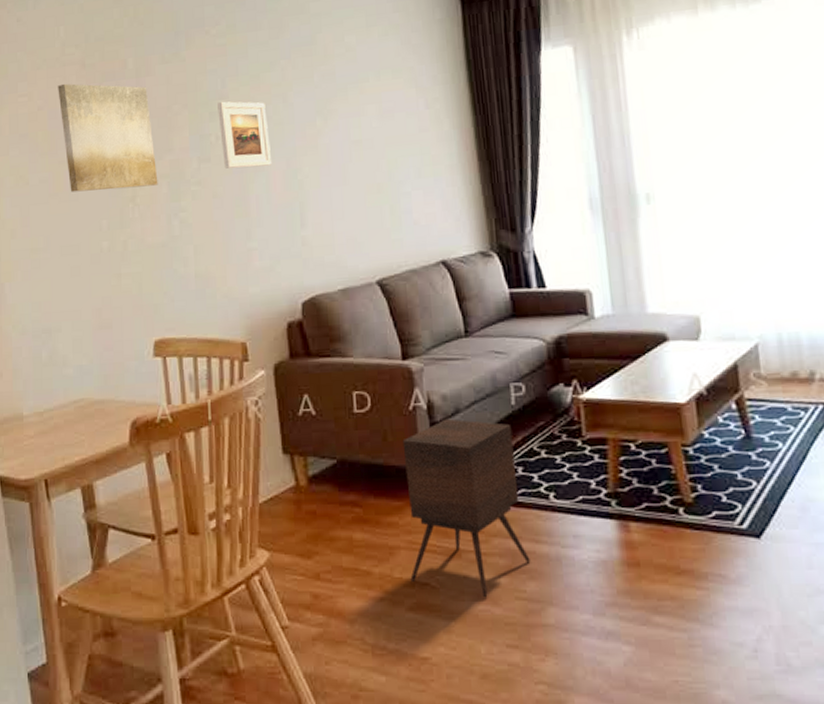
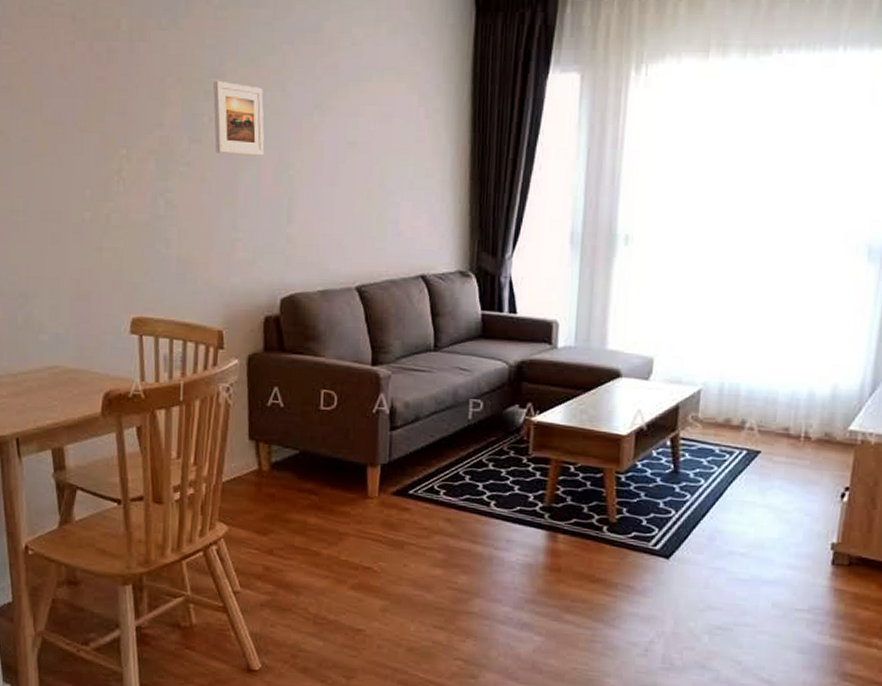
wall art: present [58,83,158,192] -> none [44,36,146,161]
side table: present [402,418,531,598] -> none [355,424,465,585]

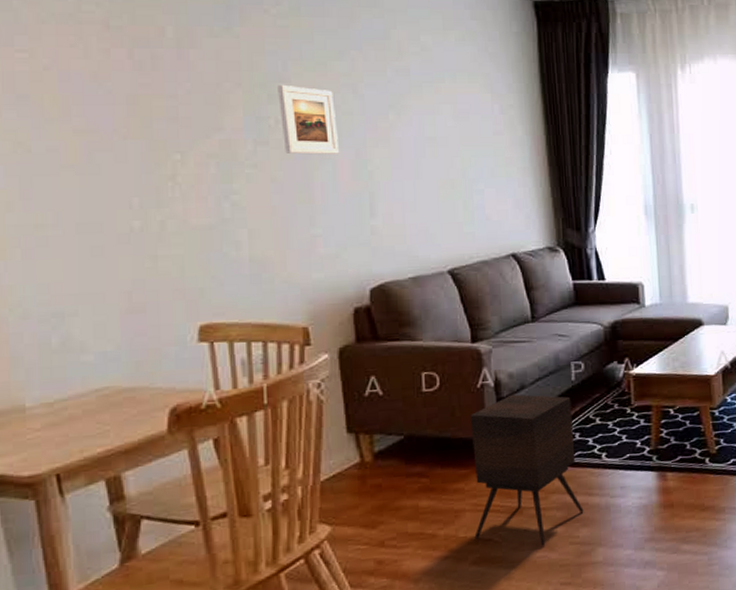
side table: none [355,424,465,585] -> present [470,394,584,546]

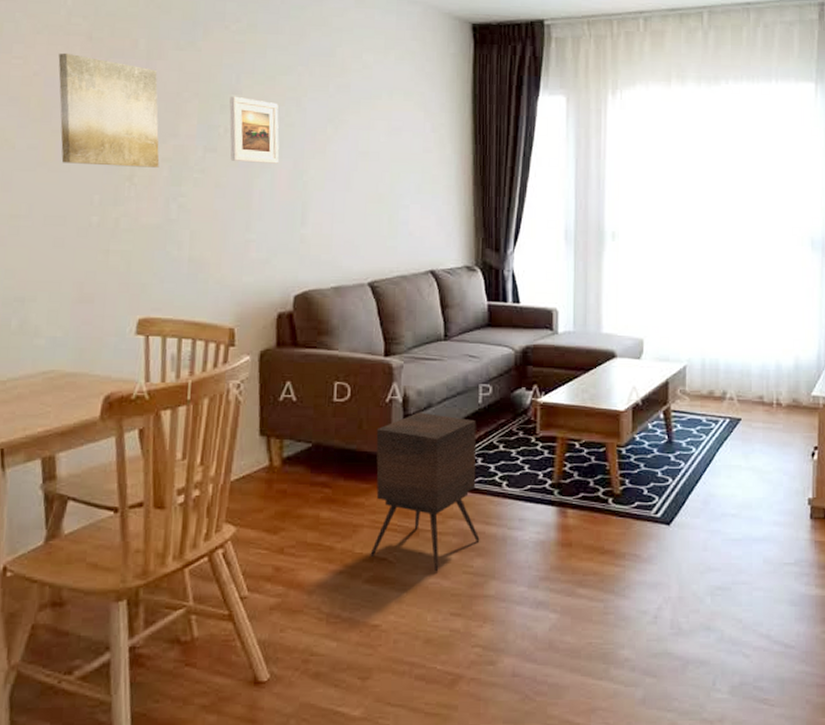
wall art: none [71,43,205,166] -> present [58,52,160,168]

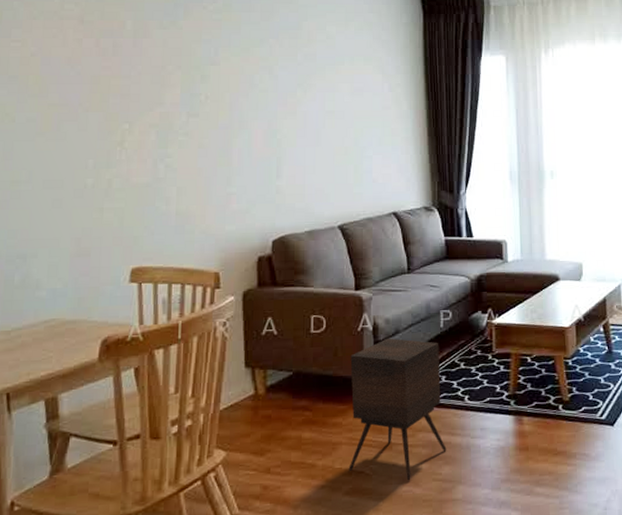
wall art: present [58,52,160,168] -> none [53,35,148,133]
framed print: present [229,96,280,164] -> none [209,67,255,125]

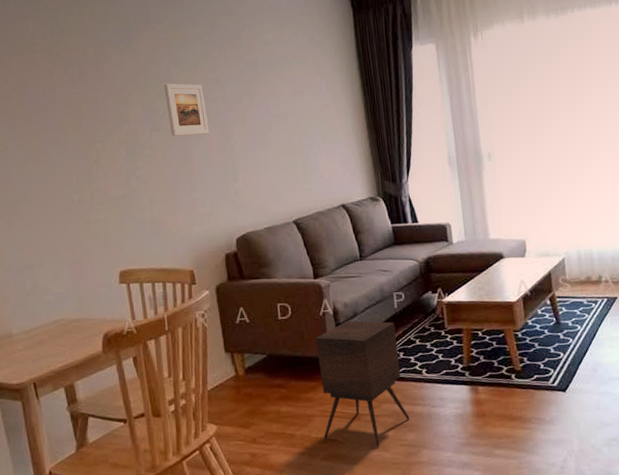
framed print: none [209,67,255,125] -> present [164,83,210,136]

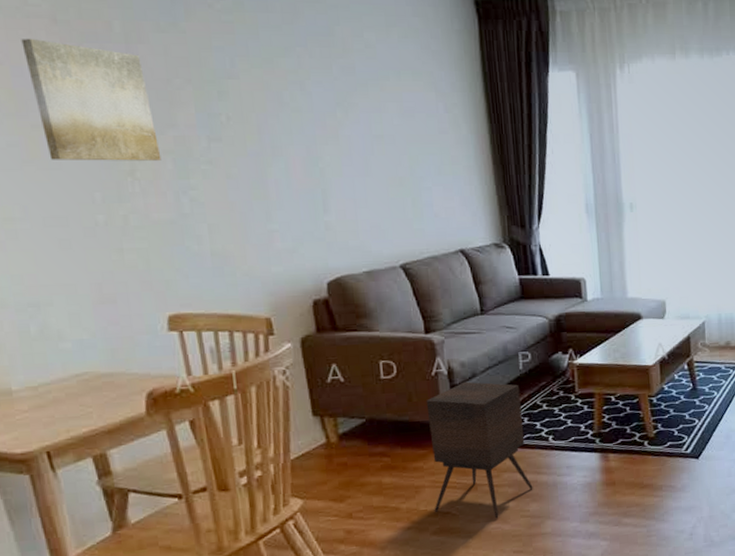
wall art: none [29,68,118,156] -> present [21,38,162,161]
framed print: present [164,83,210,136] -> none [227,81,291,151]

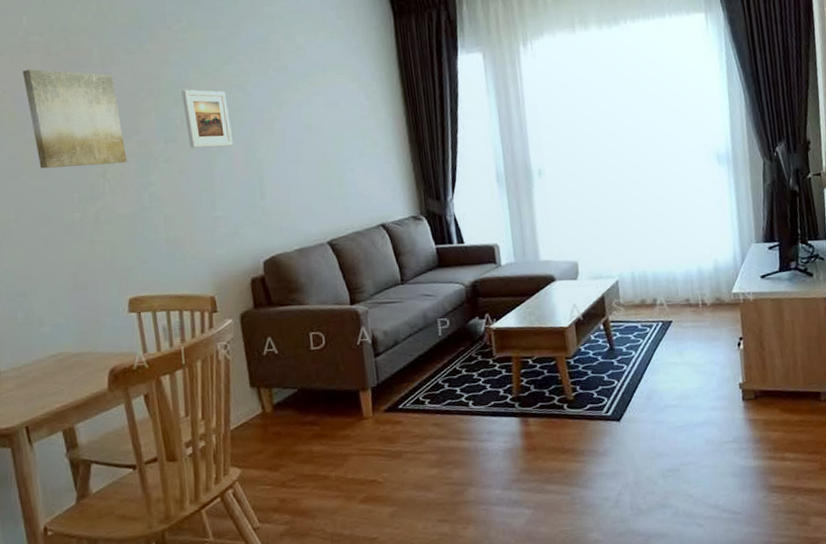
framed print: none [227,81,291,151] -> present [181,89,234,148]
side table: present [426,381,533,519] -> none [352,349,455,487]

